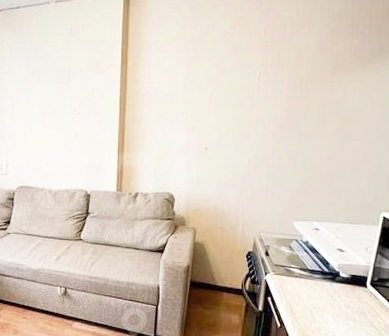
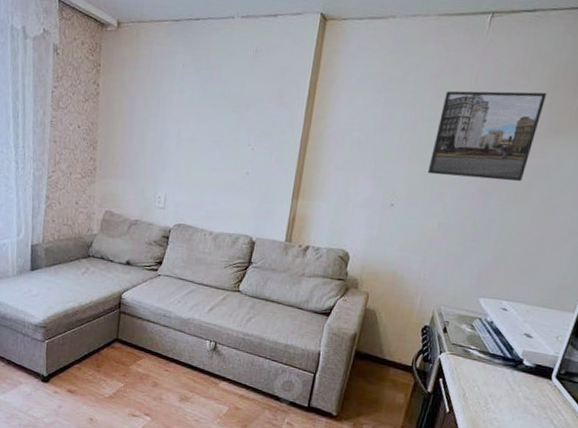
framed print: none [233,37,328,118] -> present [427,90,548,181]

